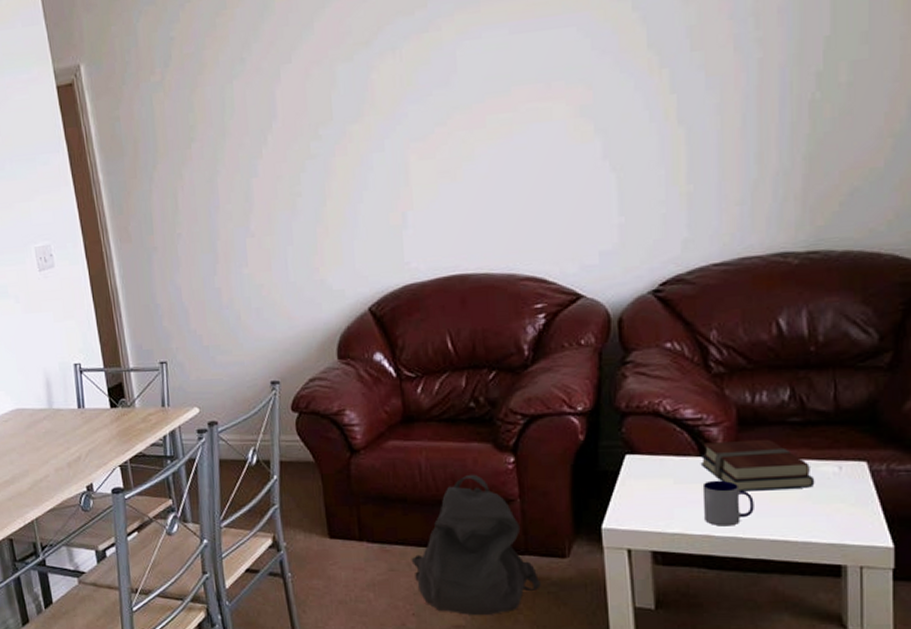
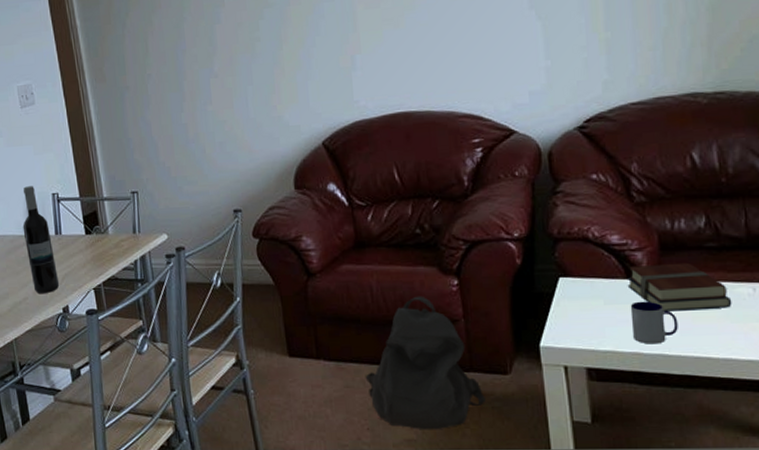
wine bottle: none [42,356,83,471] -> present [22,186,60,293]

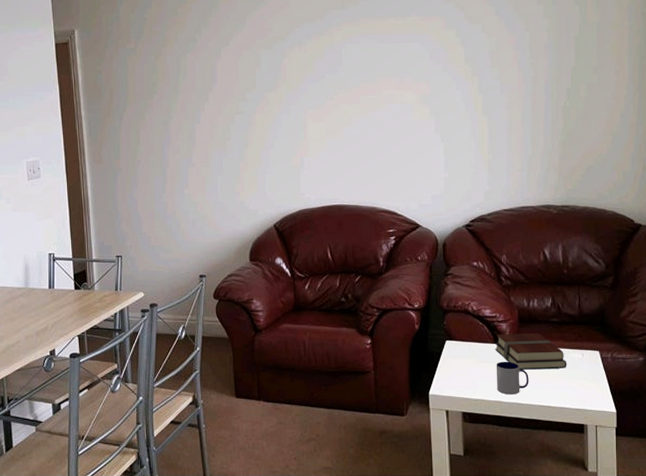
wine bottle: present [22,186,60,293] -> none [21,246,49,338]
backpack: present [365,296,486,429] -> none [295,351,386,459]

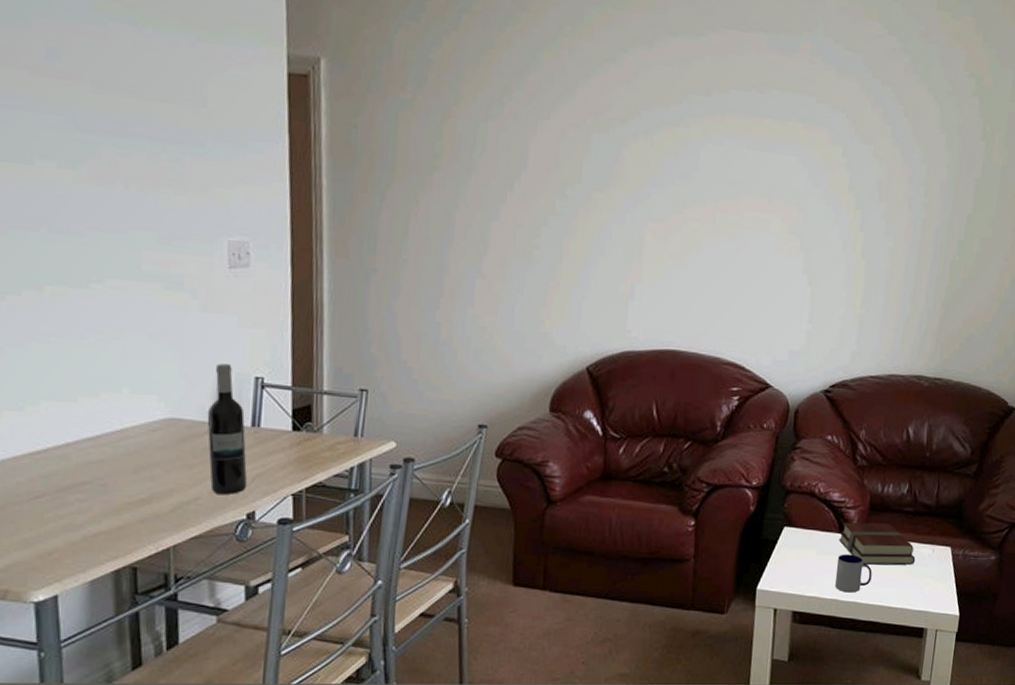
wine bottle: none [21,246,49,338] -> present [207,363,248,494]

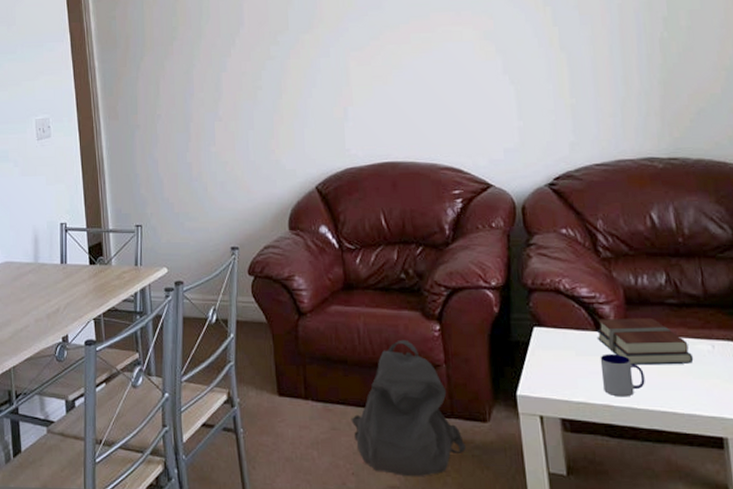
wine bottle: present [207,363,248,494] -> none [30,215,61,321]
backpack: none [589,533,700,664] -> present [351,339,466,476]

